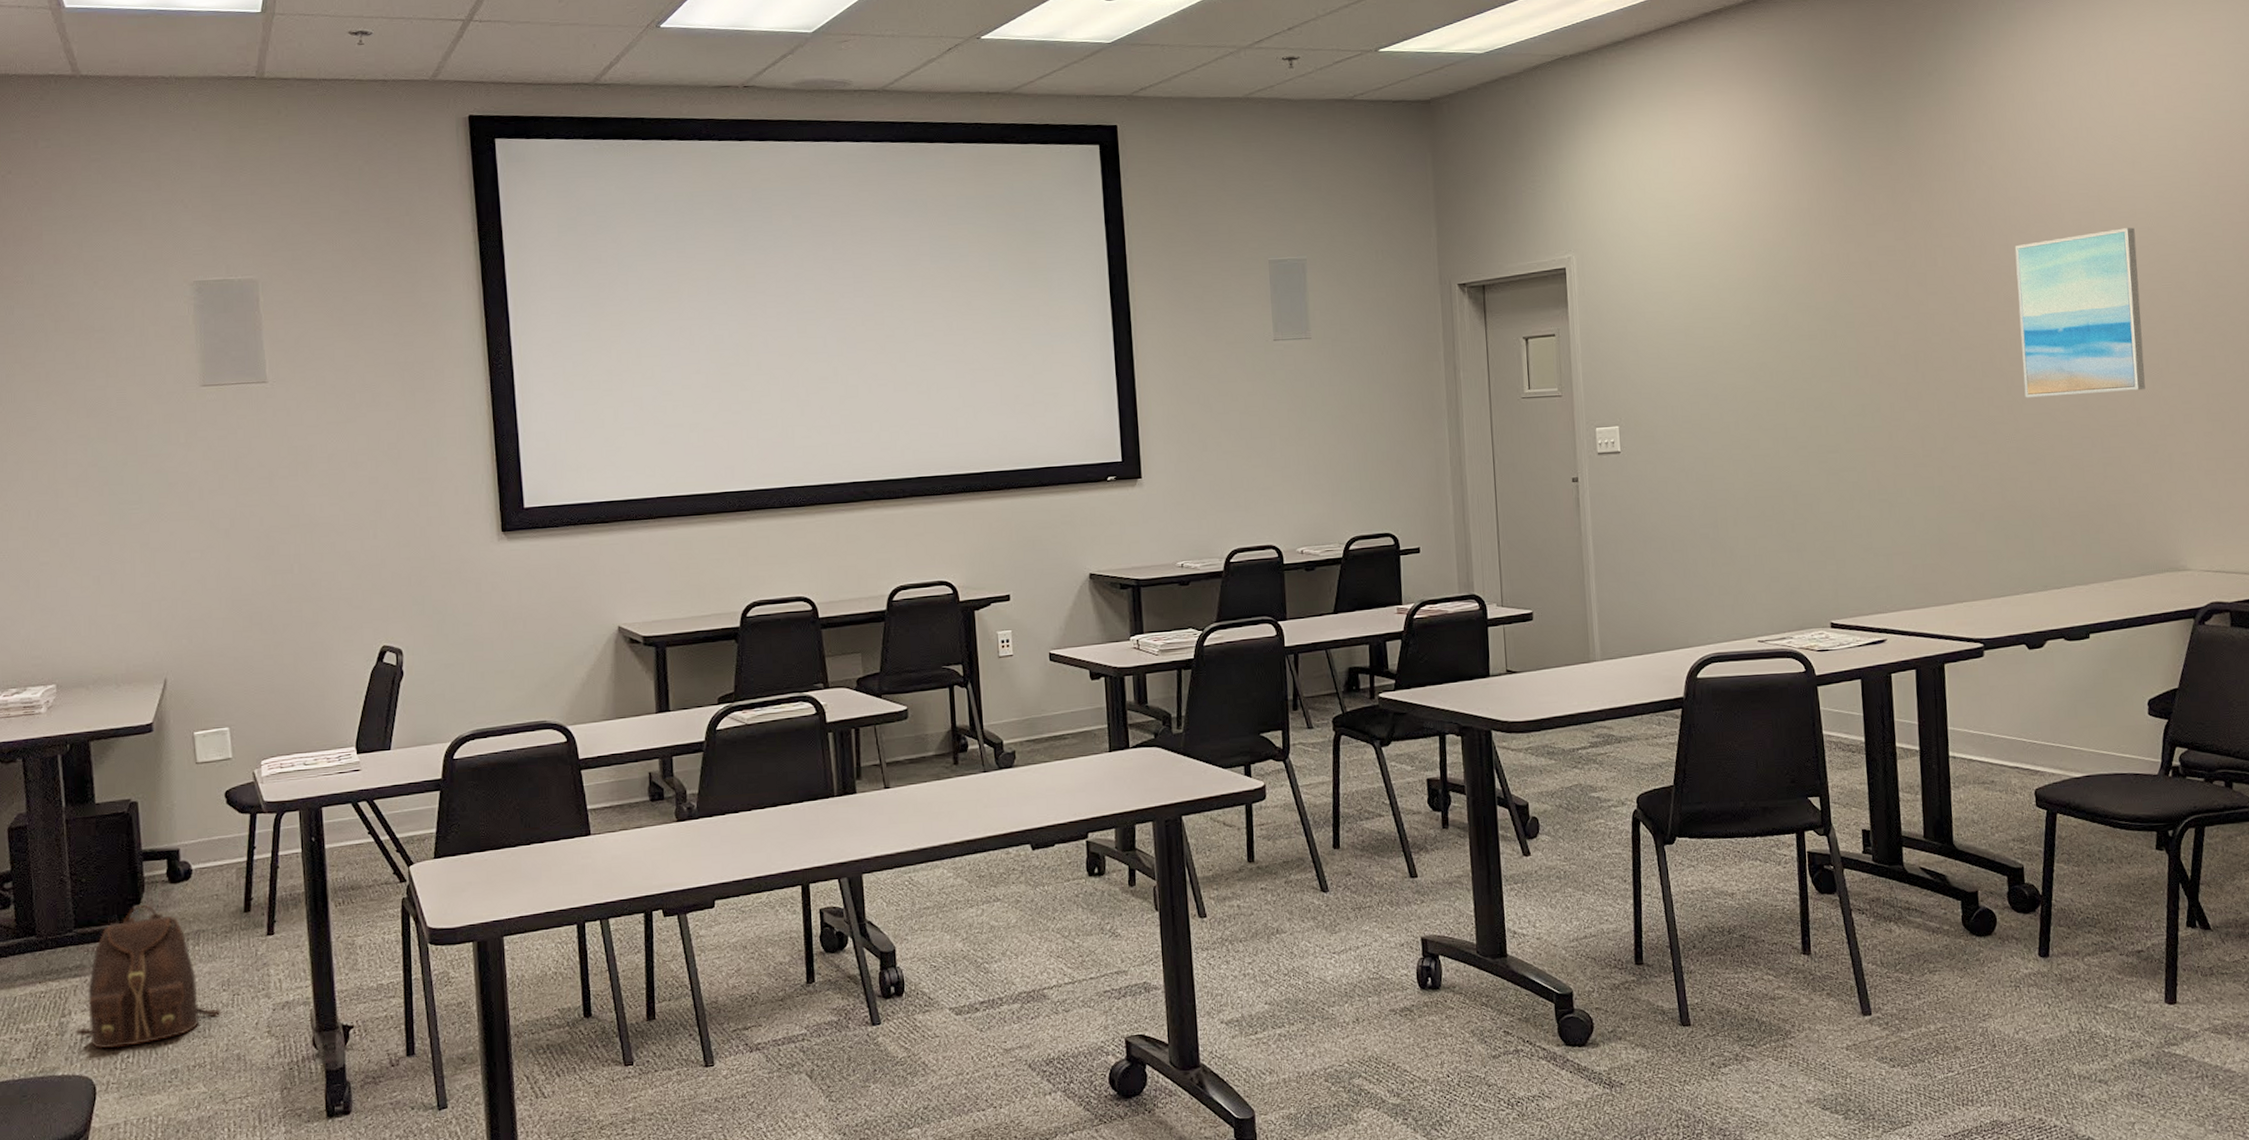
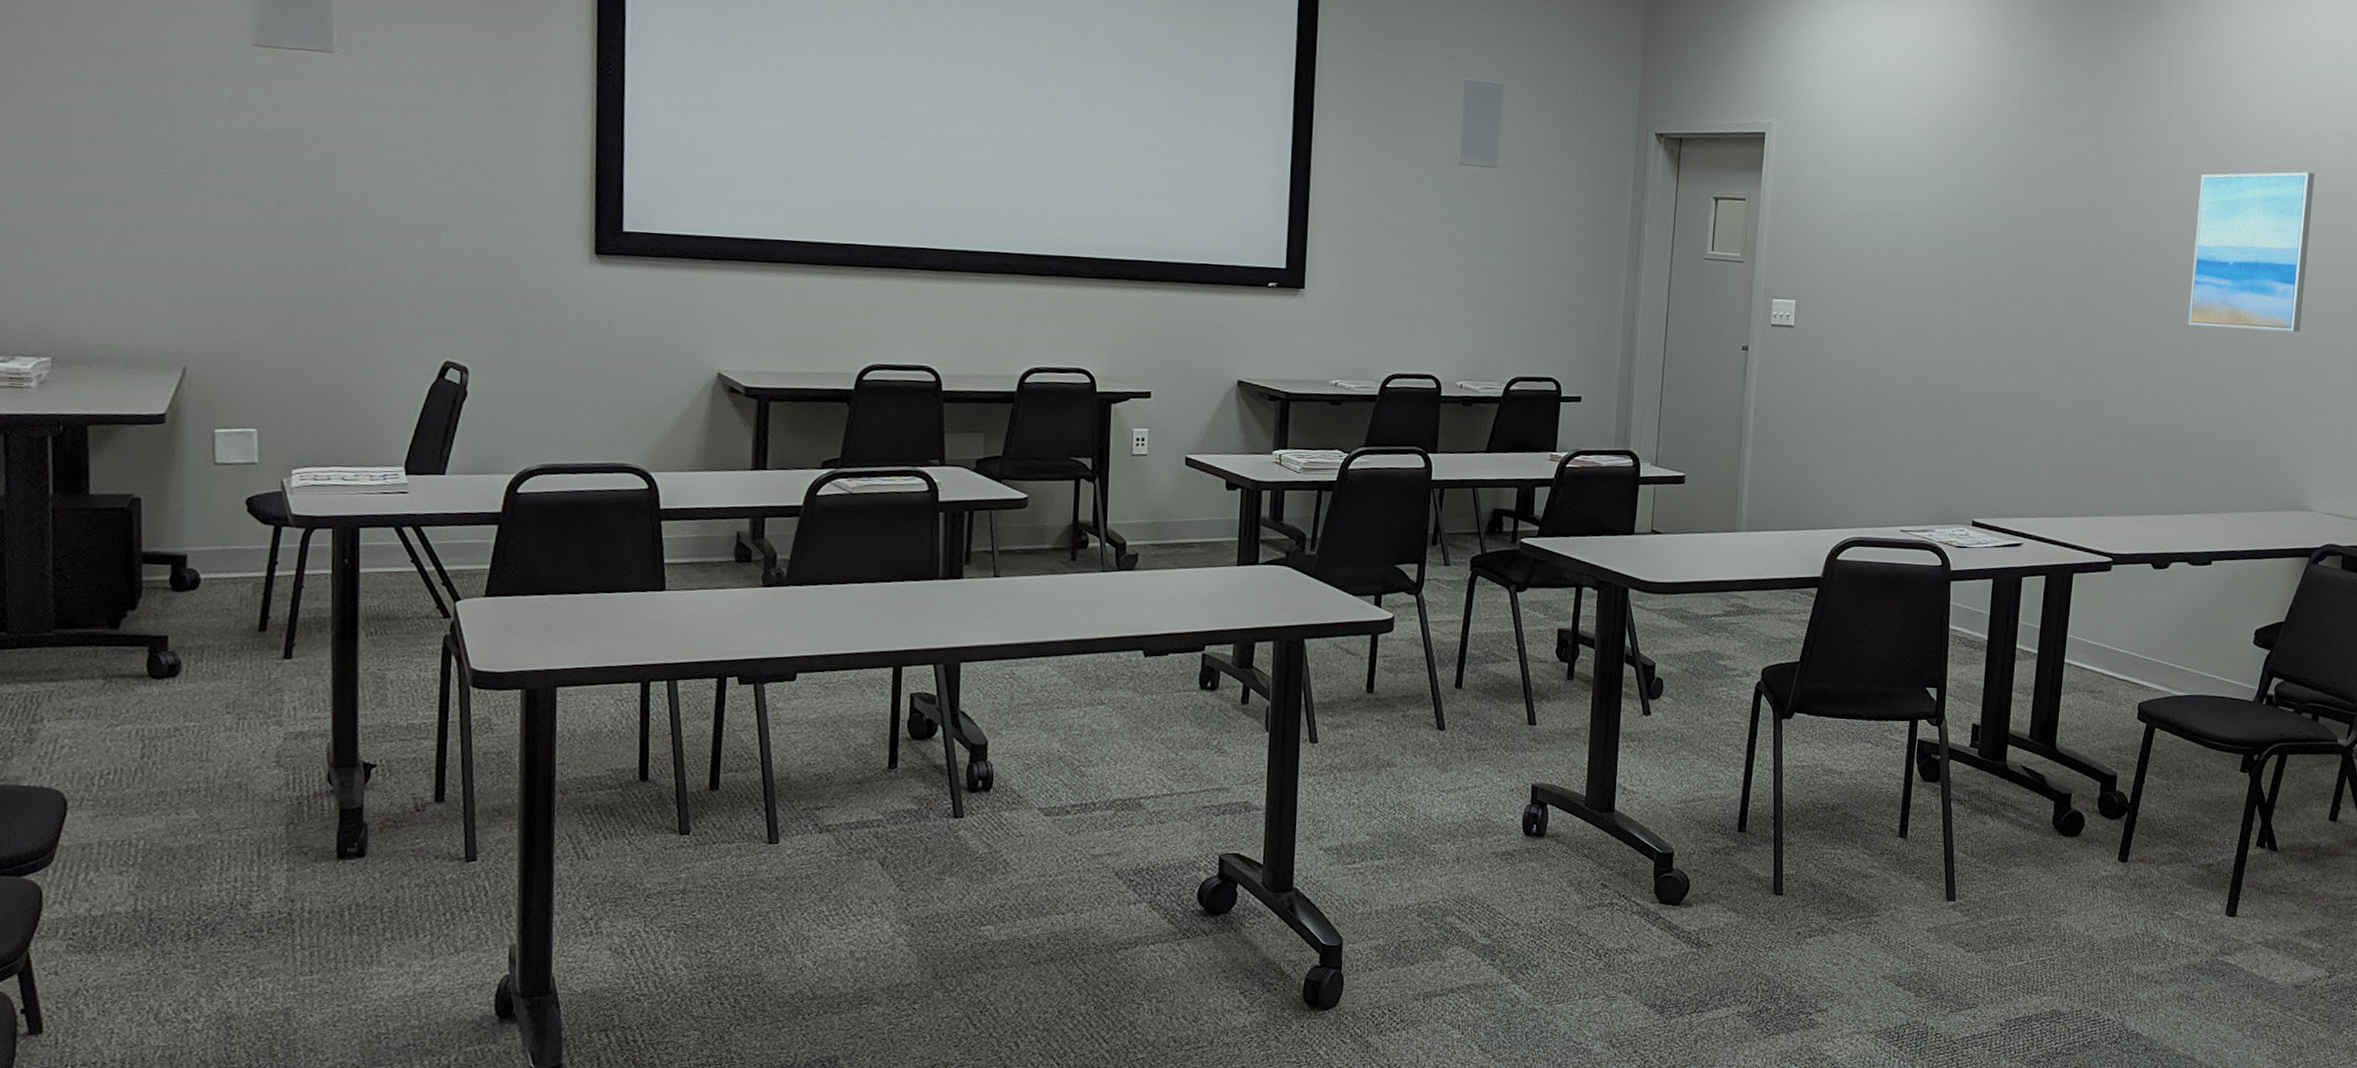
backpack: present [75,905,222,1049] -> none [46,611,224,763]

